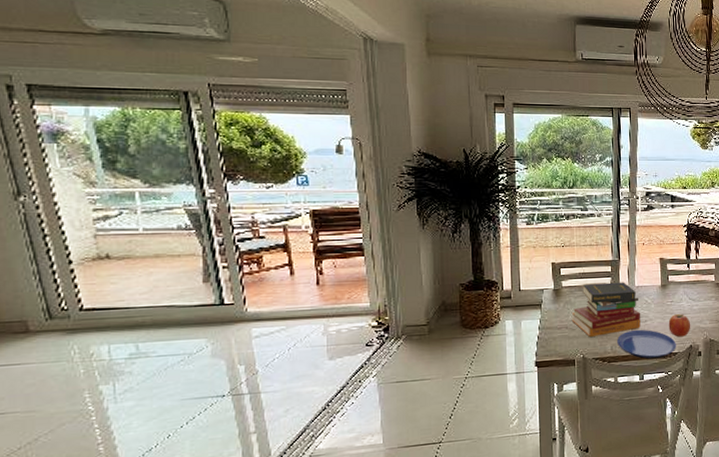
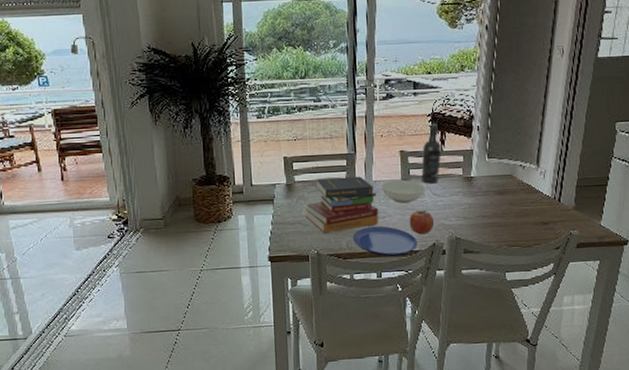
bowl: none [643,285,683,308] -> present [381,179,426,204]
wine bottle: none [679,233,697,289] -> present [421,123,442,184]

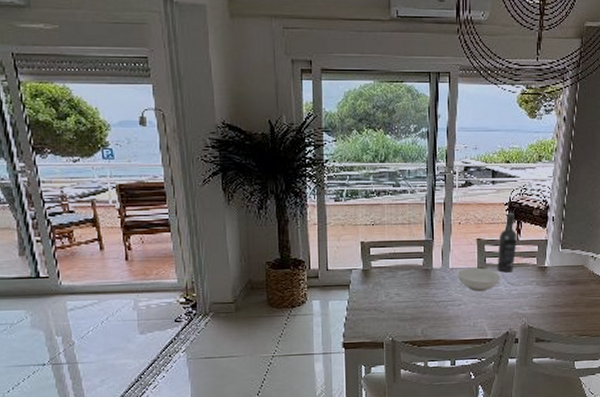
books: present [304,176,379,233] -> none [380,263,455,319]
plate: present [353,226,418,257] -> none [428,313,491,345]
fruit: present [409,210,435,235] -> none [484,298,508,323]

